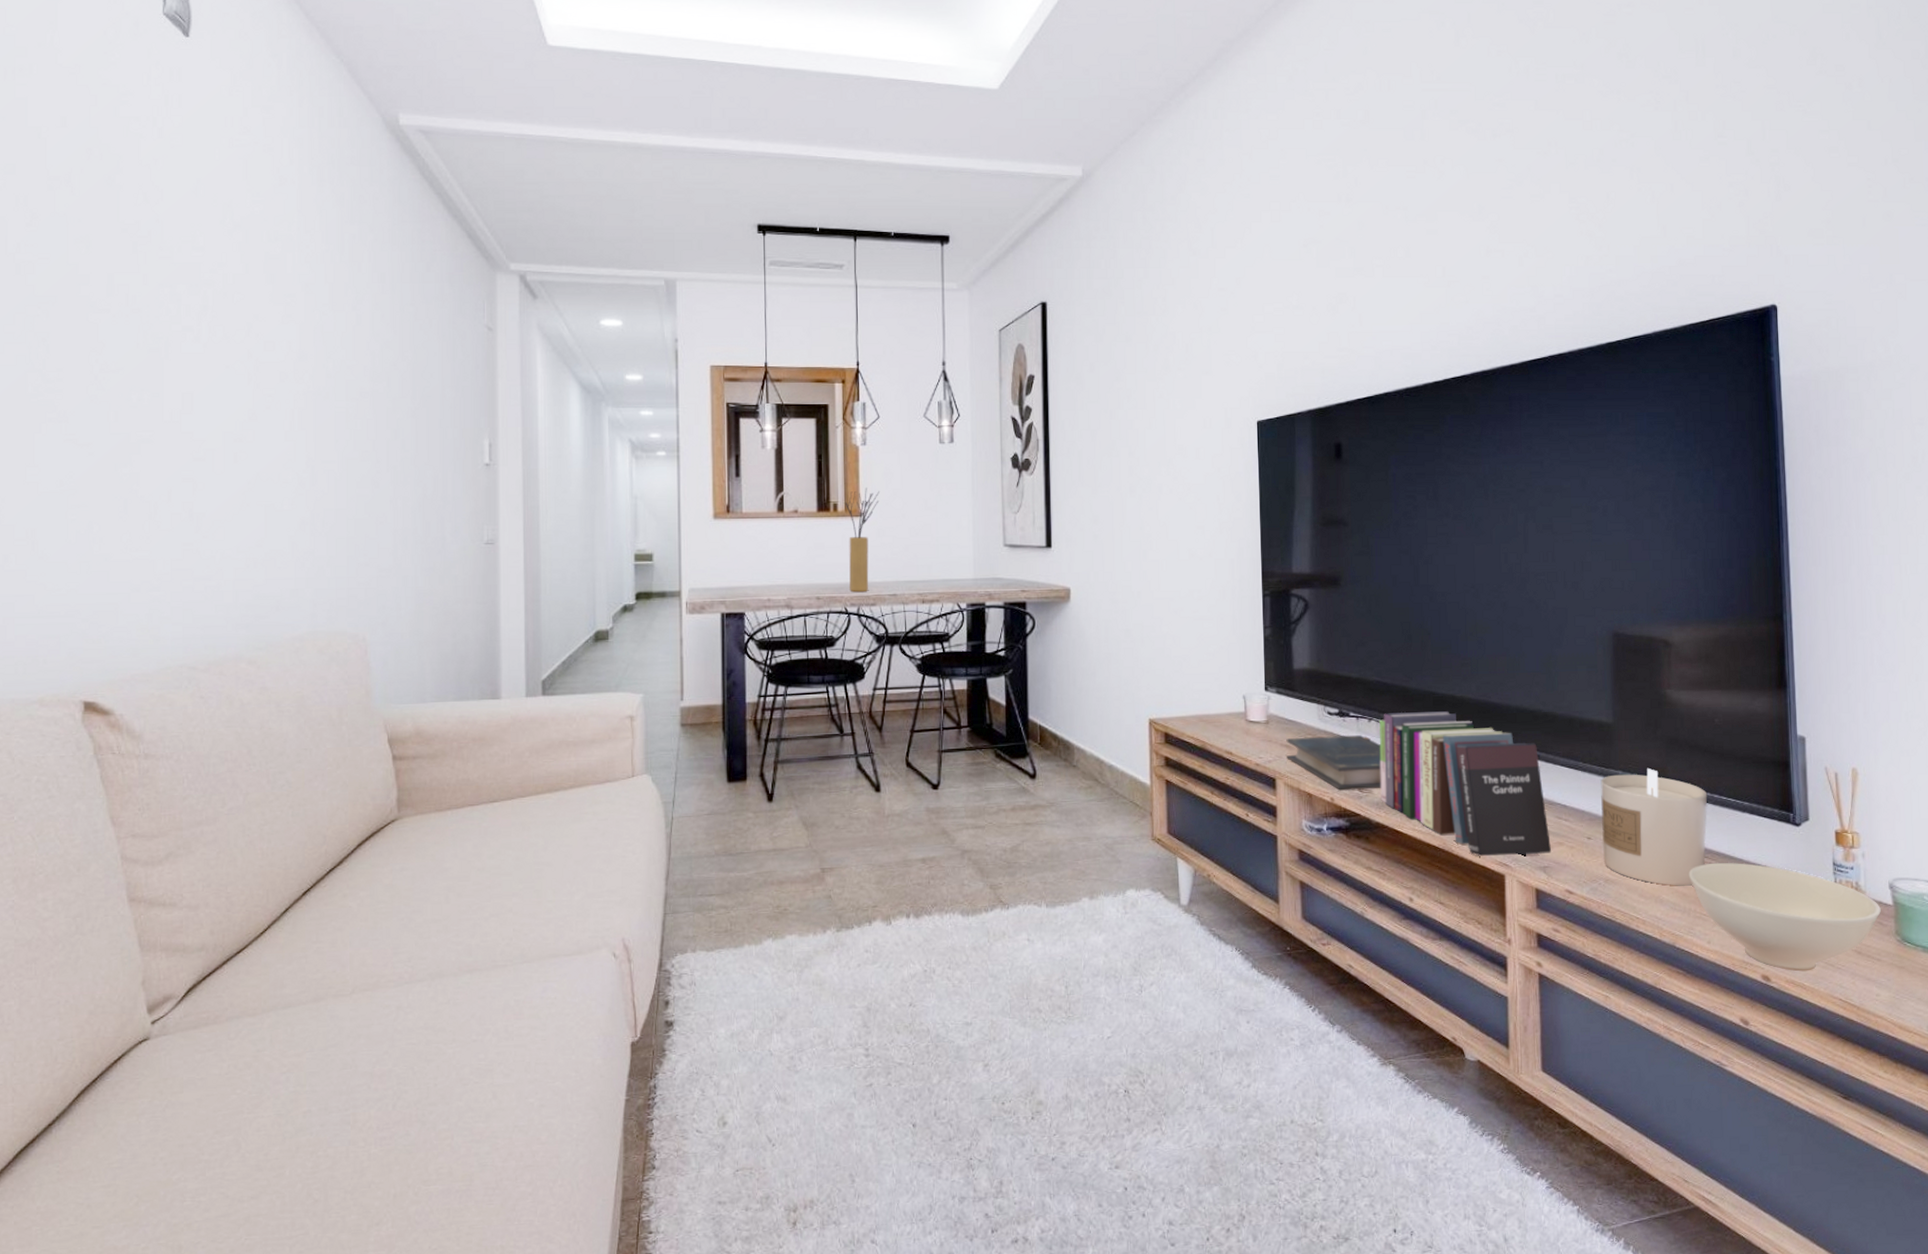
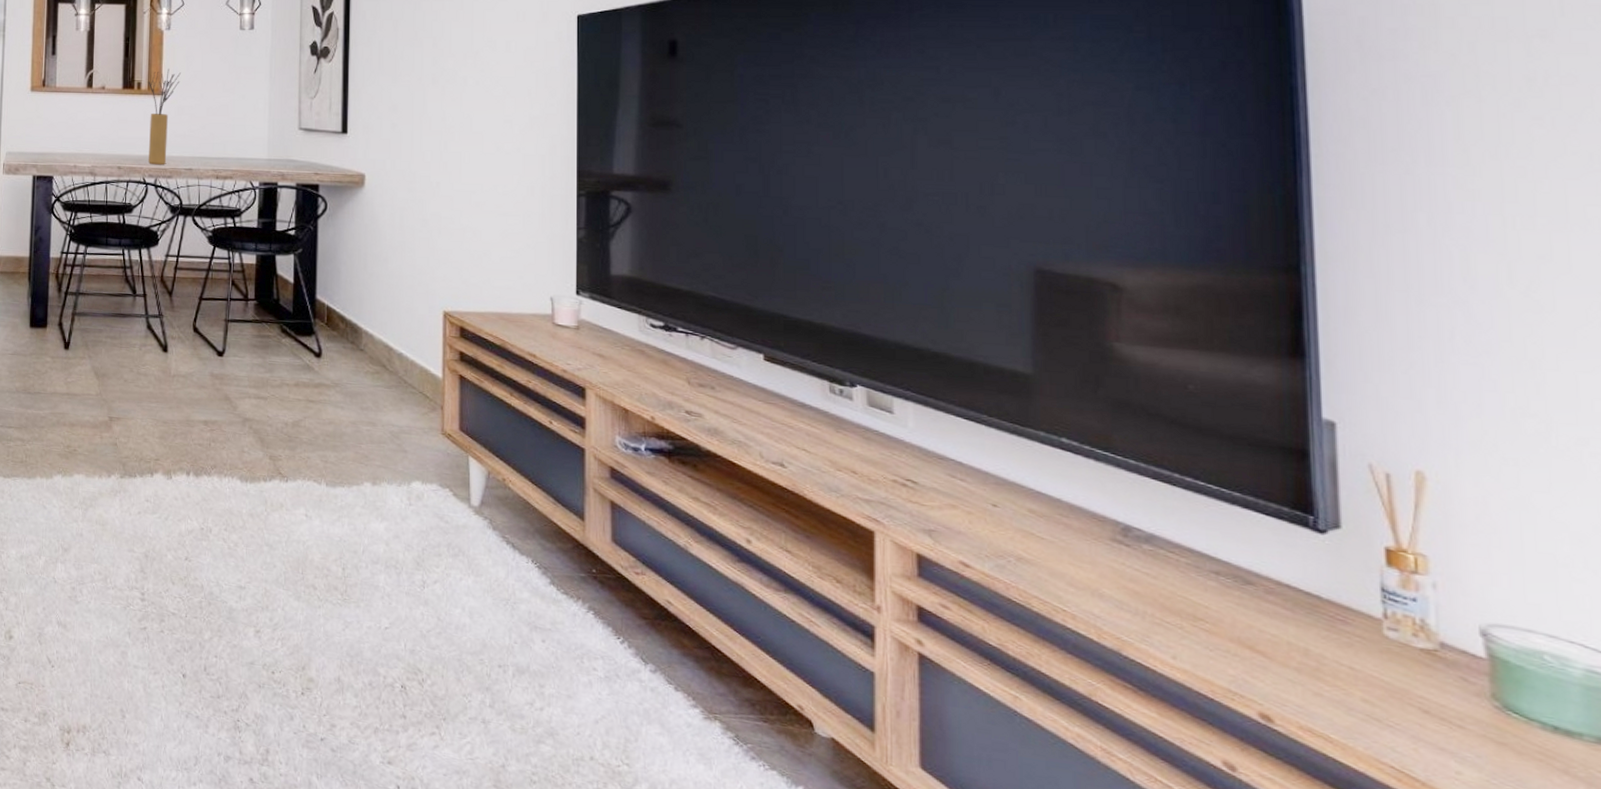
book: present [1286,735,1382,791] -> none [599,347,716,415]
books: present [1379,711,1551,857] -> none [713,332,940,516]
candle: present [1600,767,1708,886] -> none [1013,432,1175,584]
bowl: present [1688,862,1881,972] -> none [1143,560,1465,721]

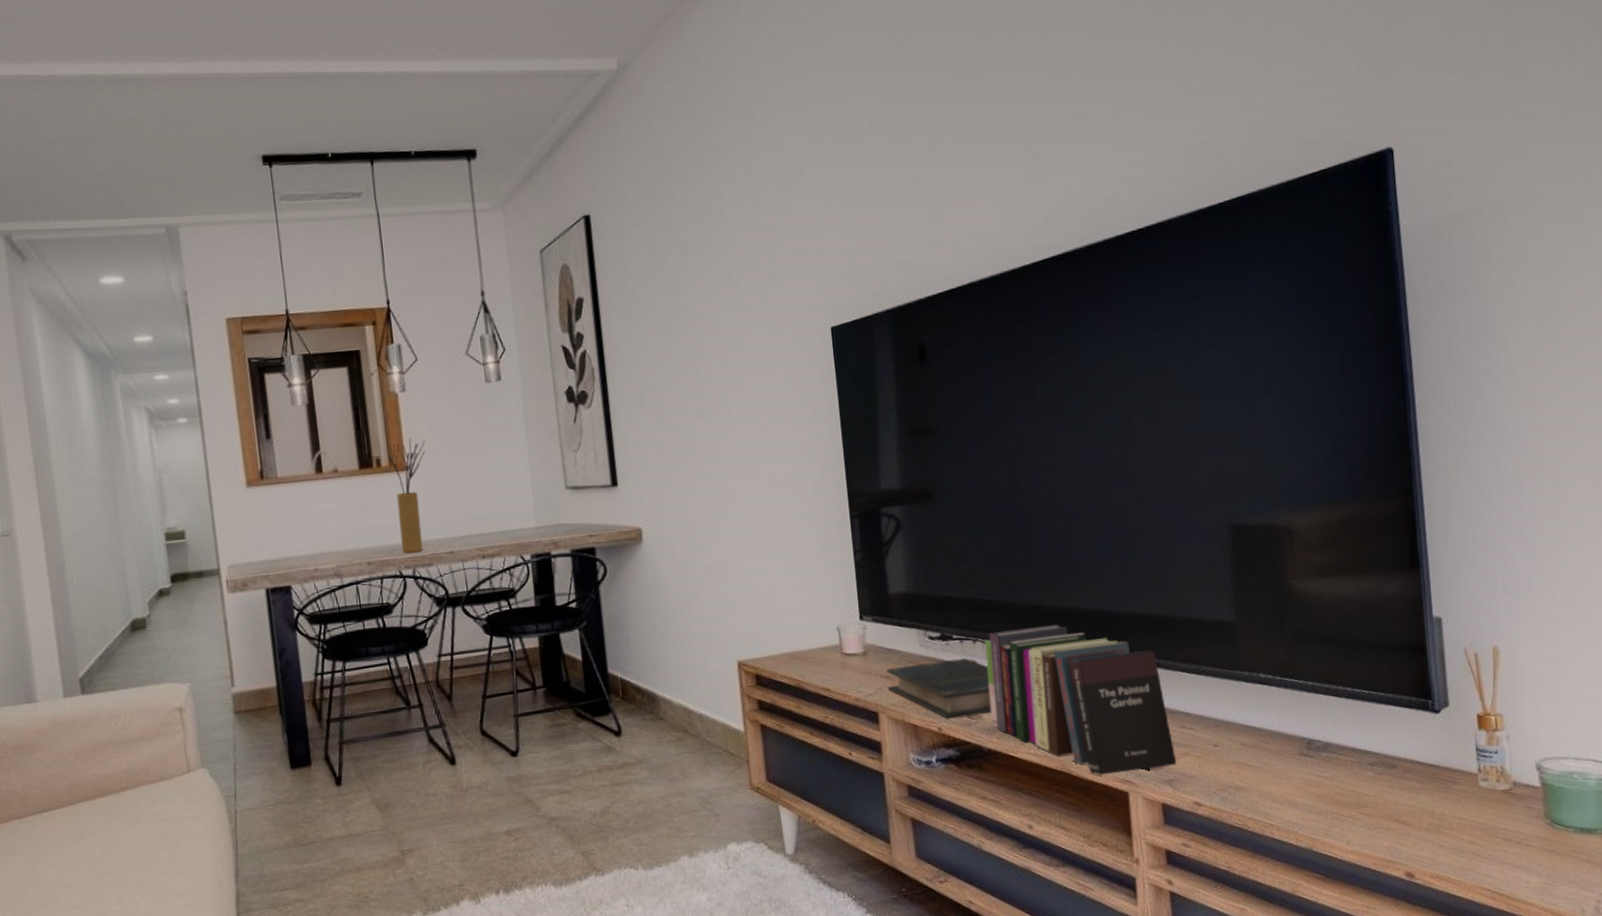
book: none [599,347,716,415] -> present [886,658,992,719]
books: none [713,332,940,516] -> present [985,624,1176,776]

